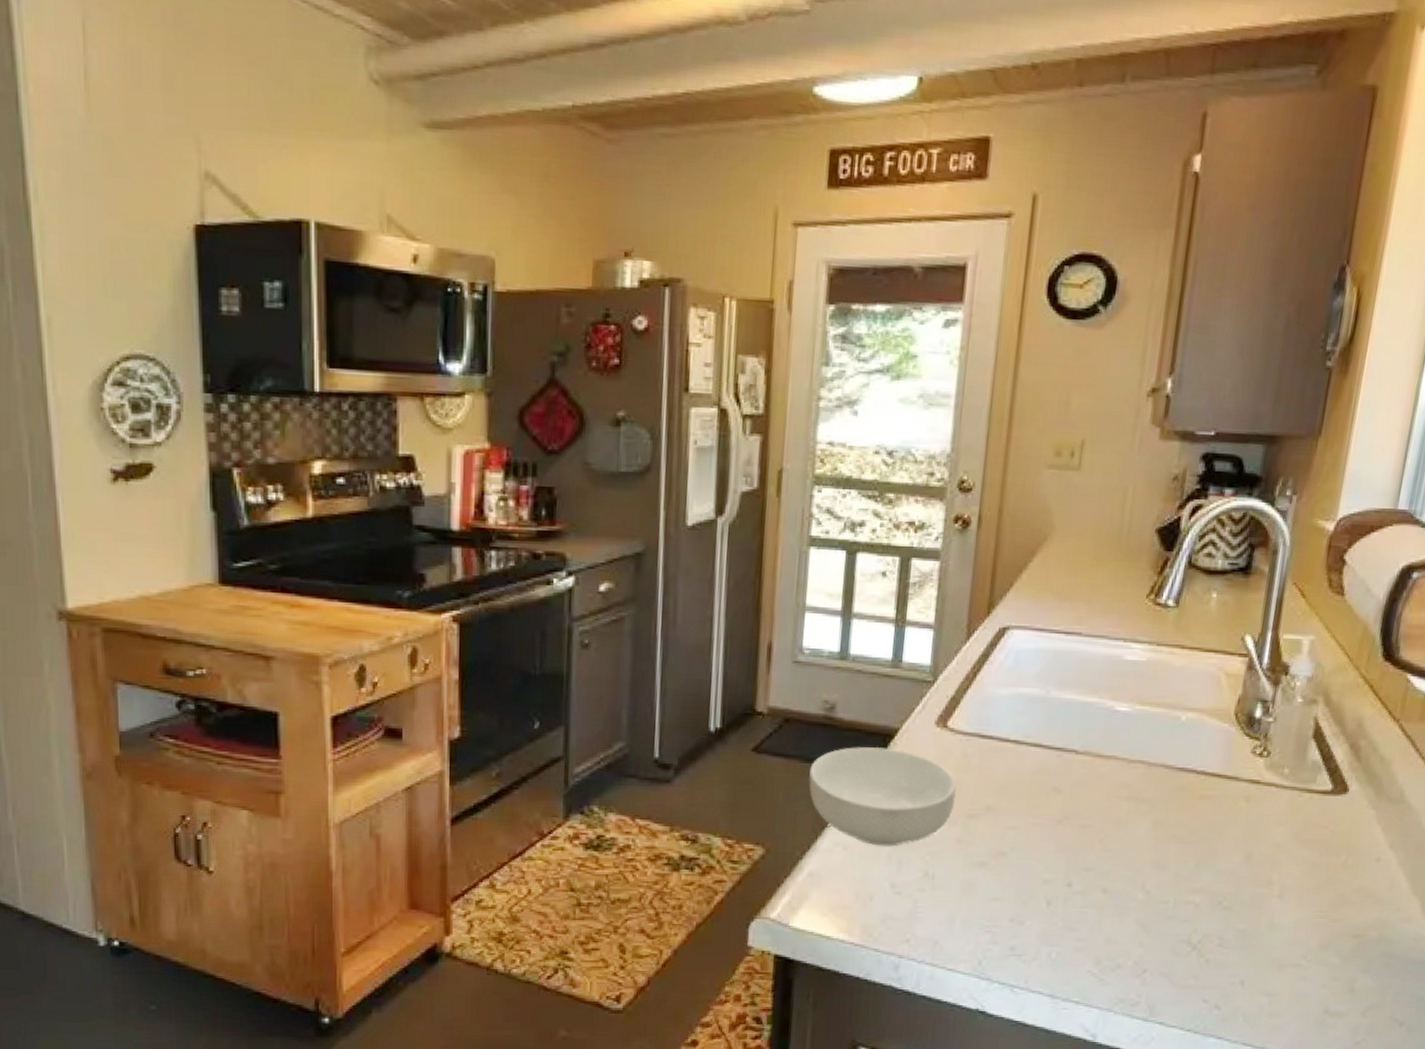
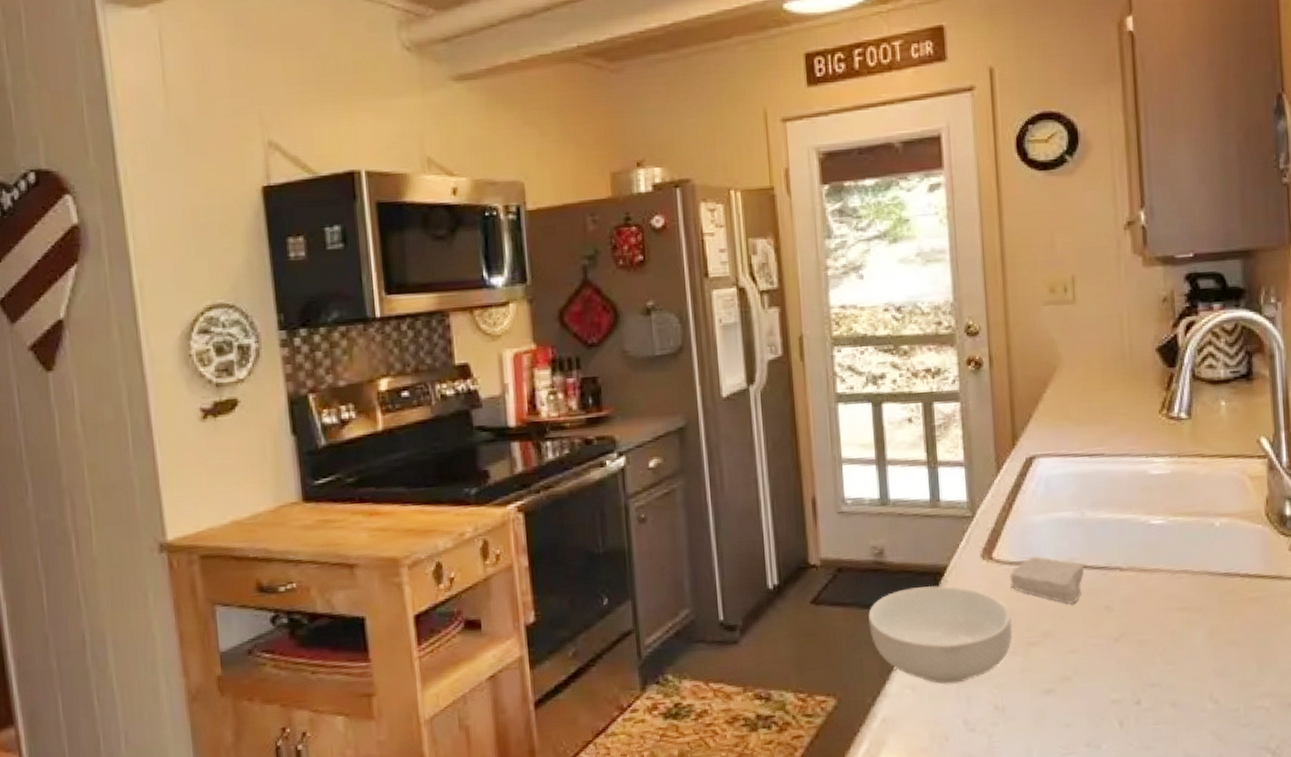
soap bar: none [961,729,1039,781] -> present [1010,556,1084,604]

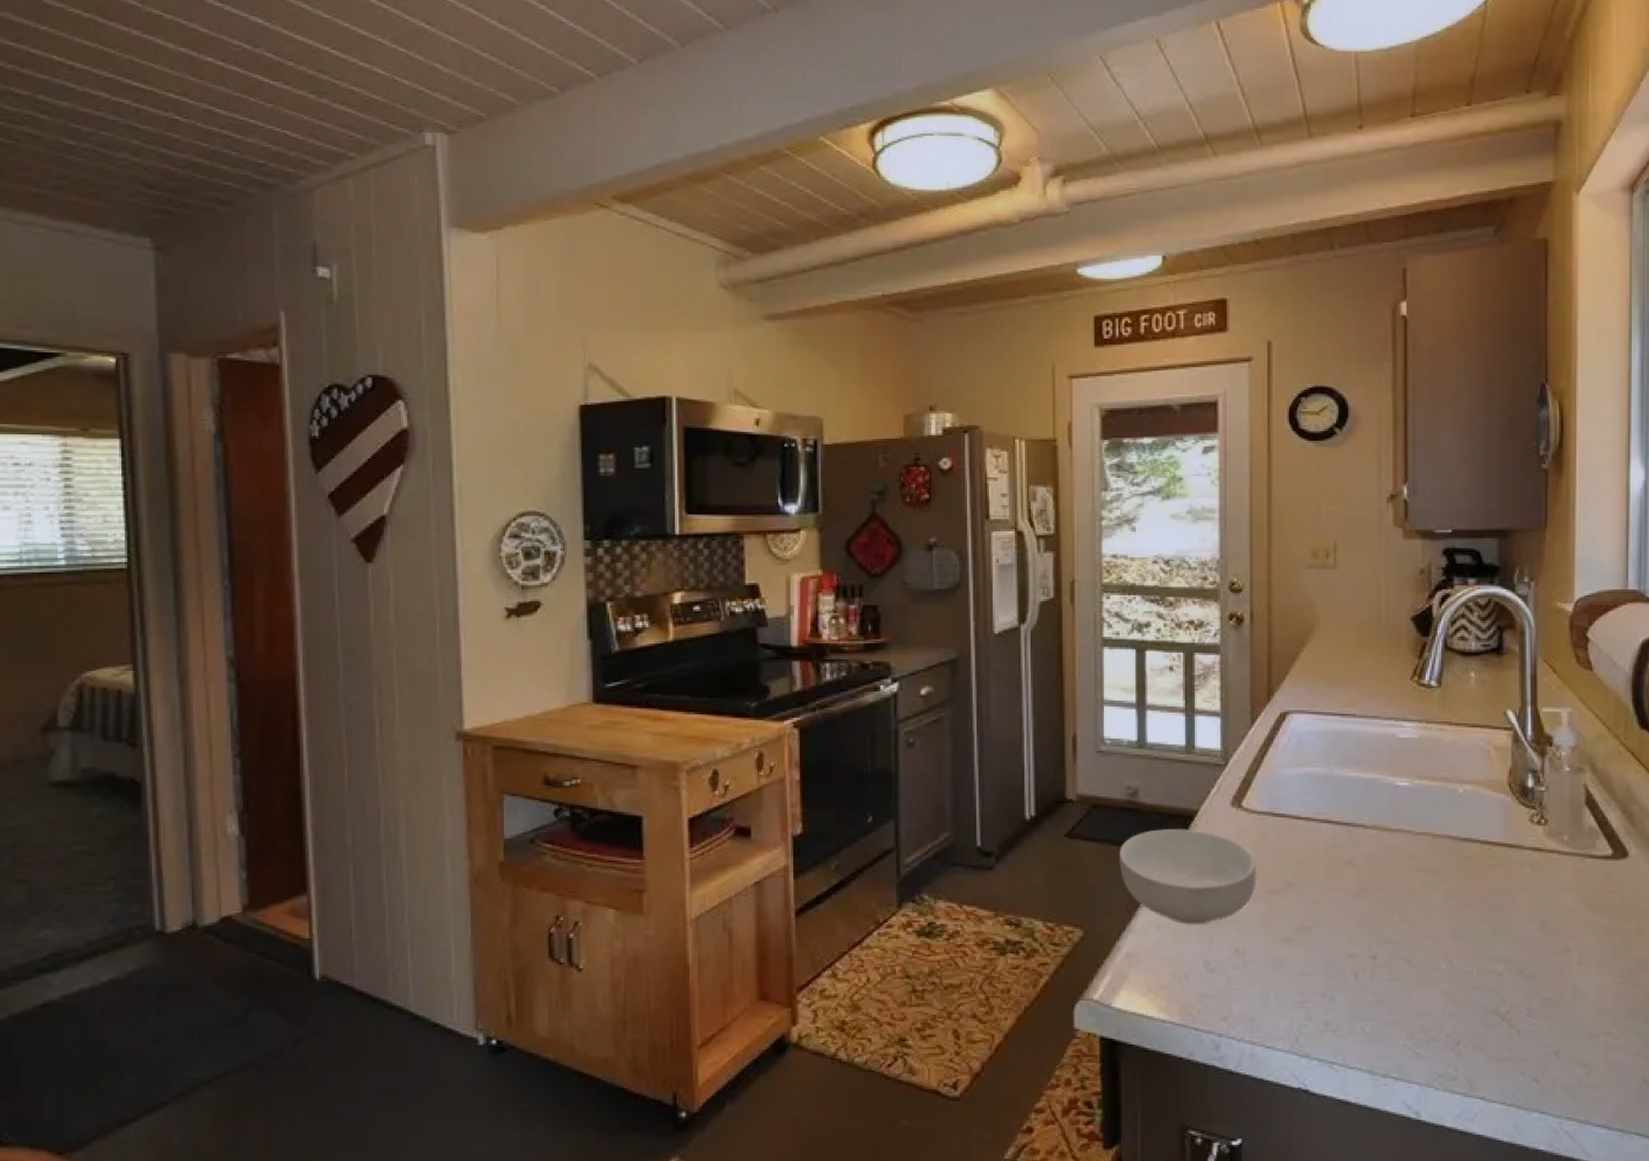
soap bar: present [1010,556,1084,604] -> none [1258,807,1329,856]

